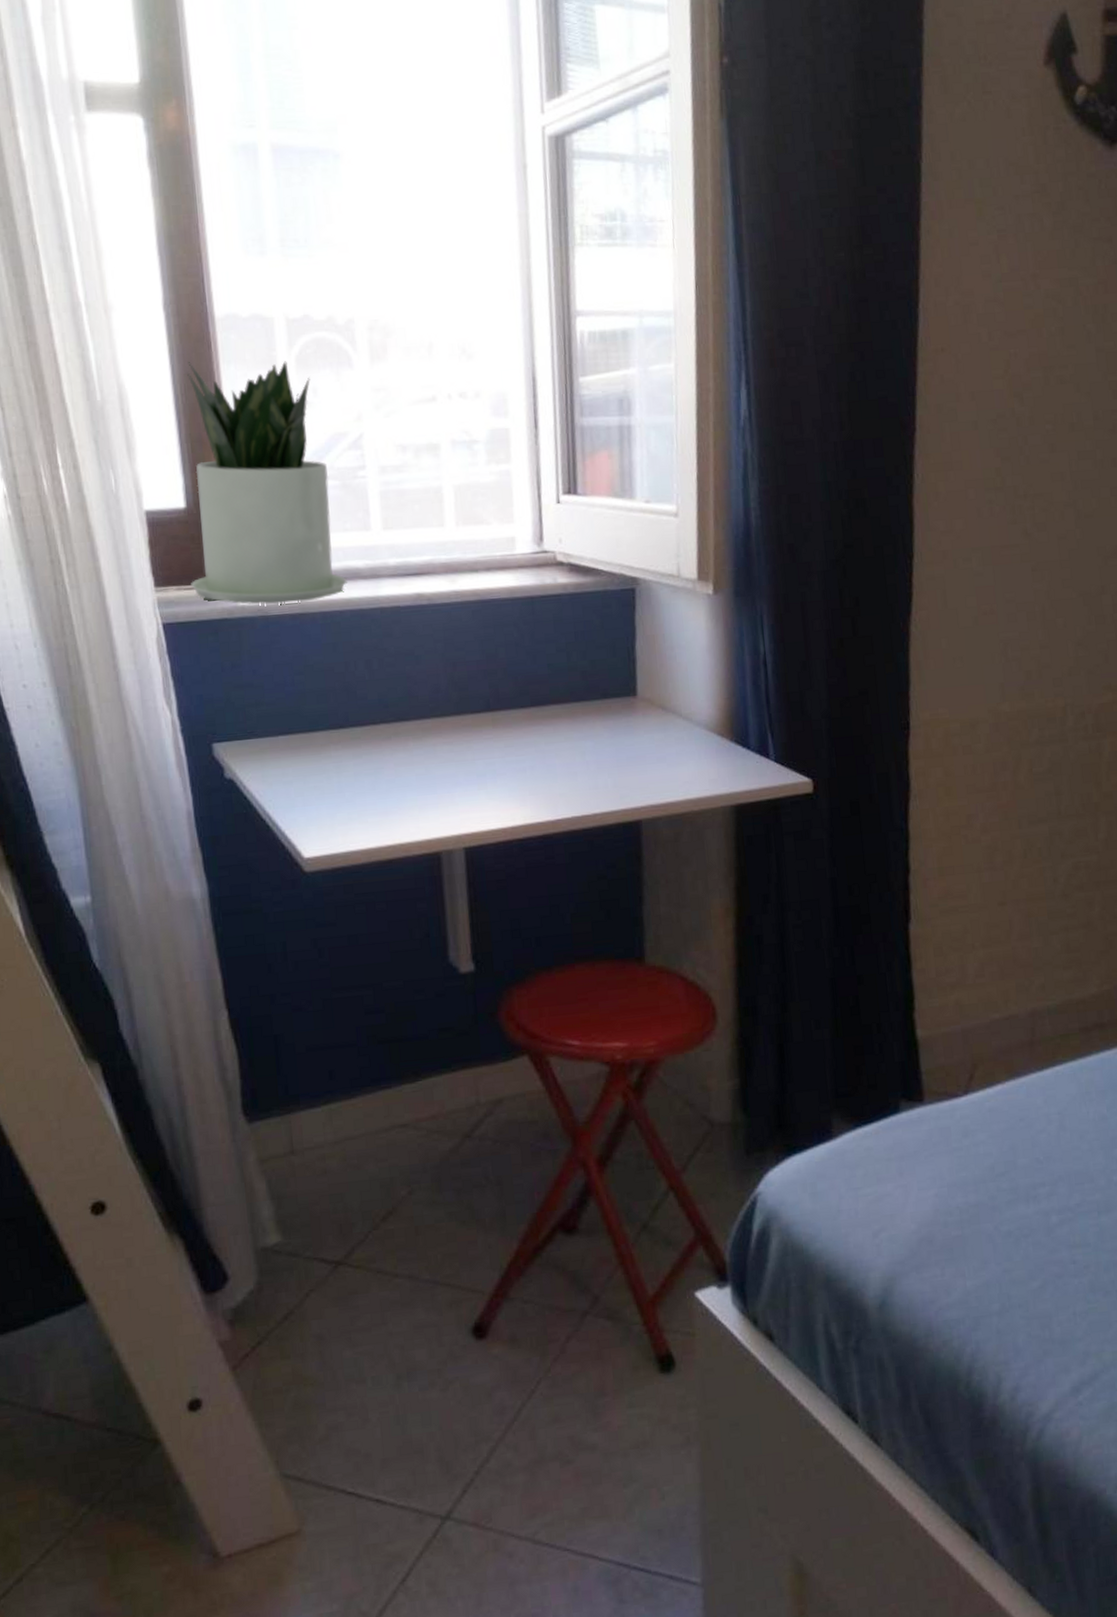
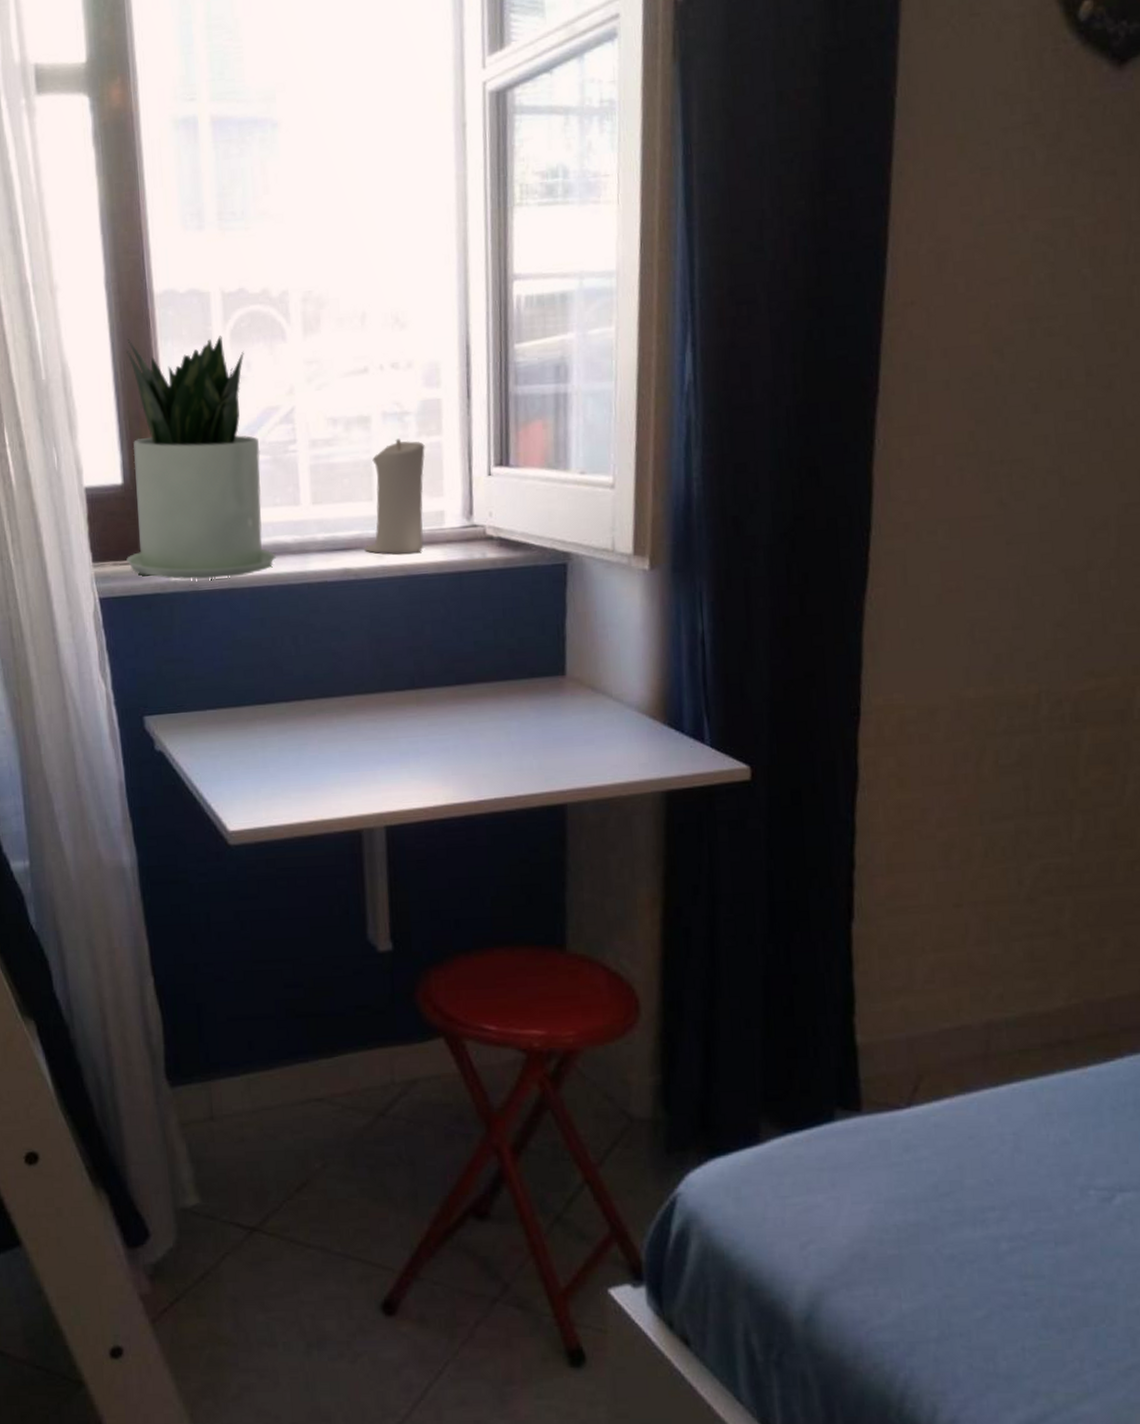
candle: none [436,466,496,580] -> present [364,438,425,555]

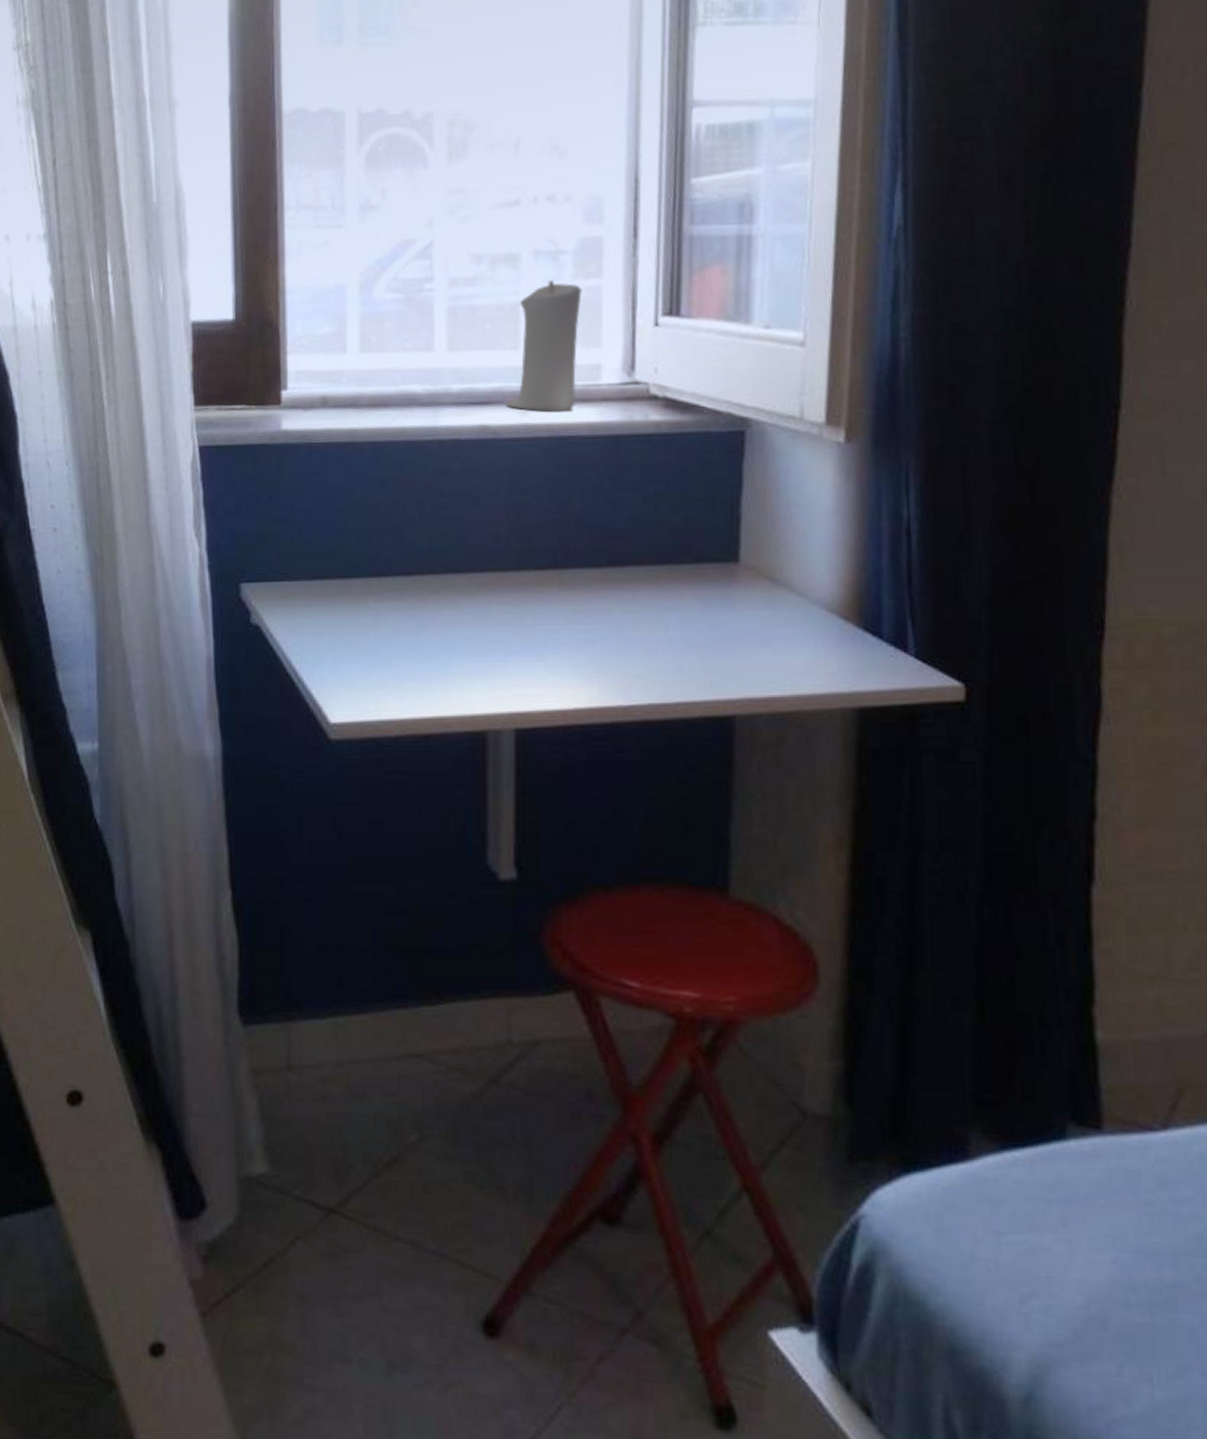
planter: present [125,335,276,581] -> none [233,160,403,431]

